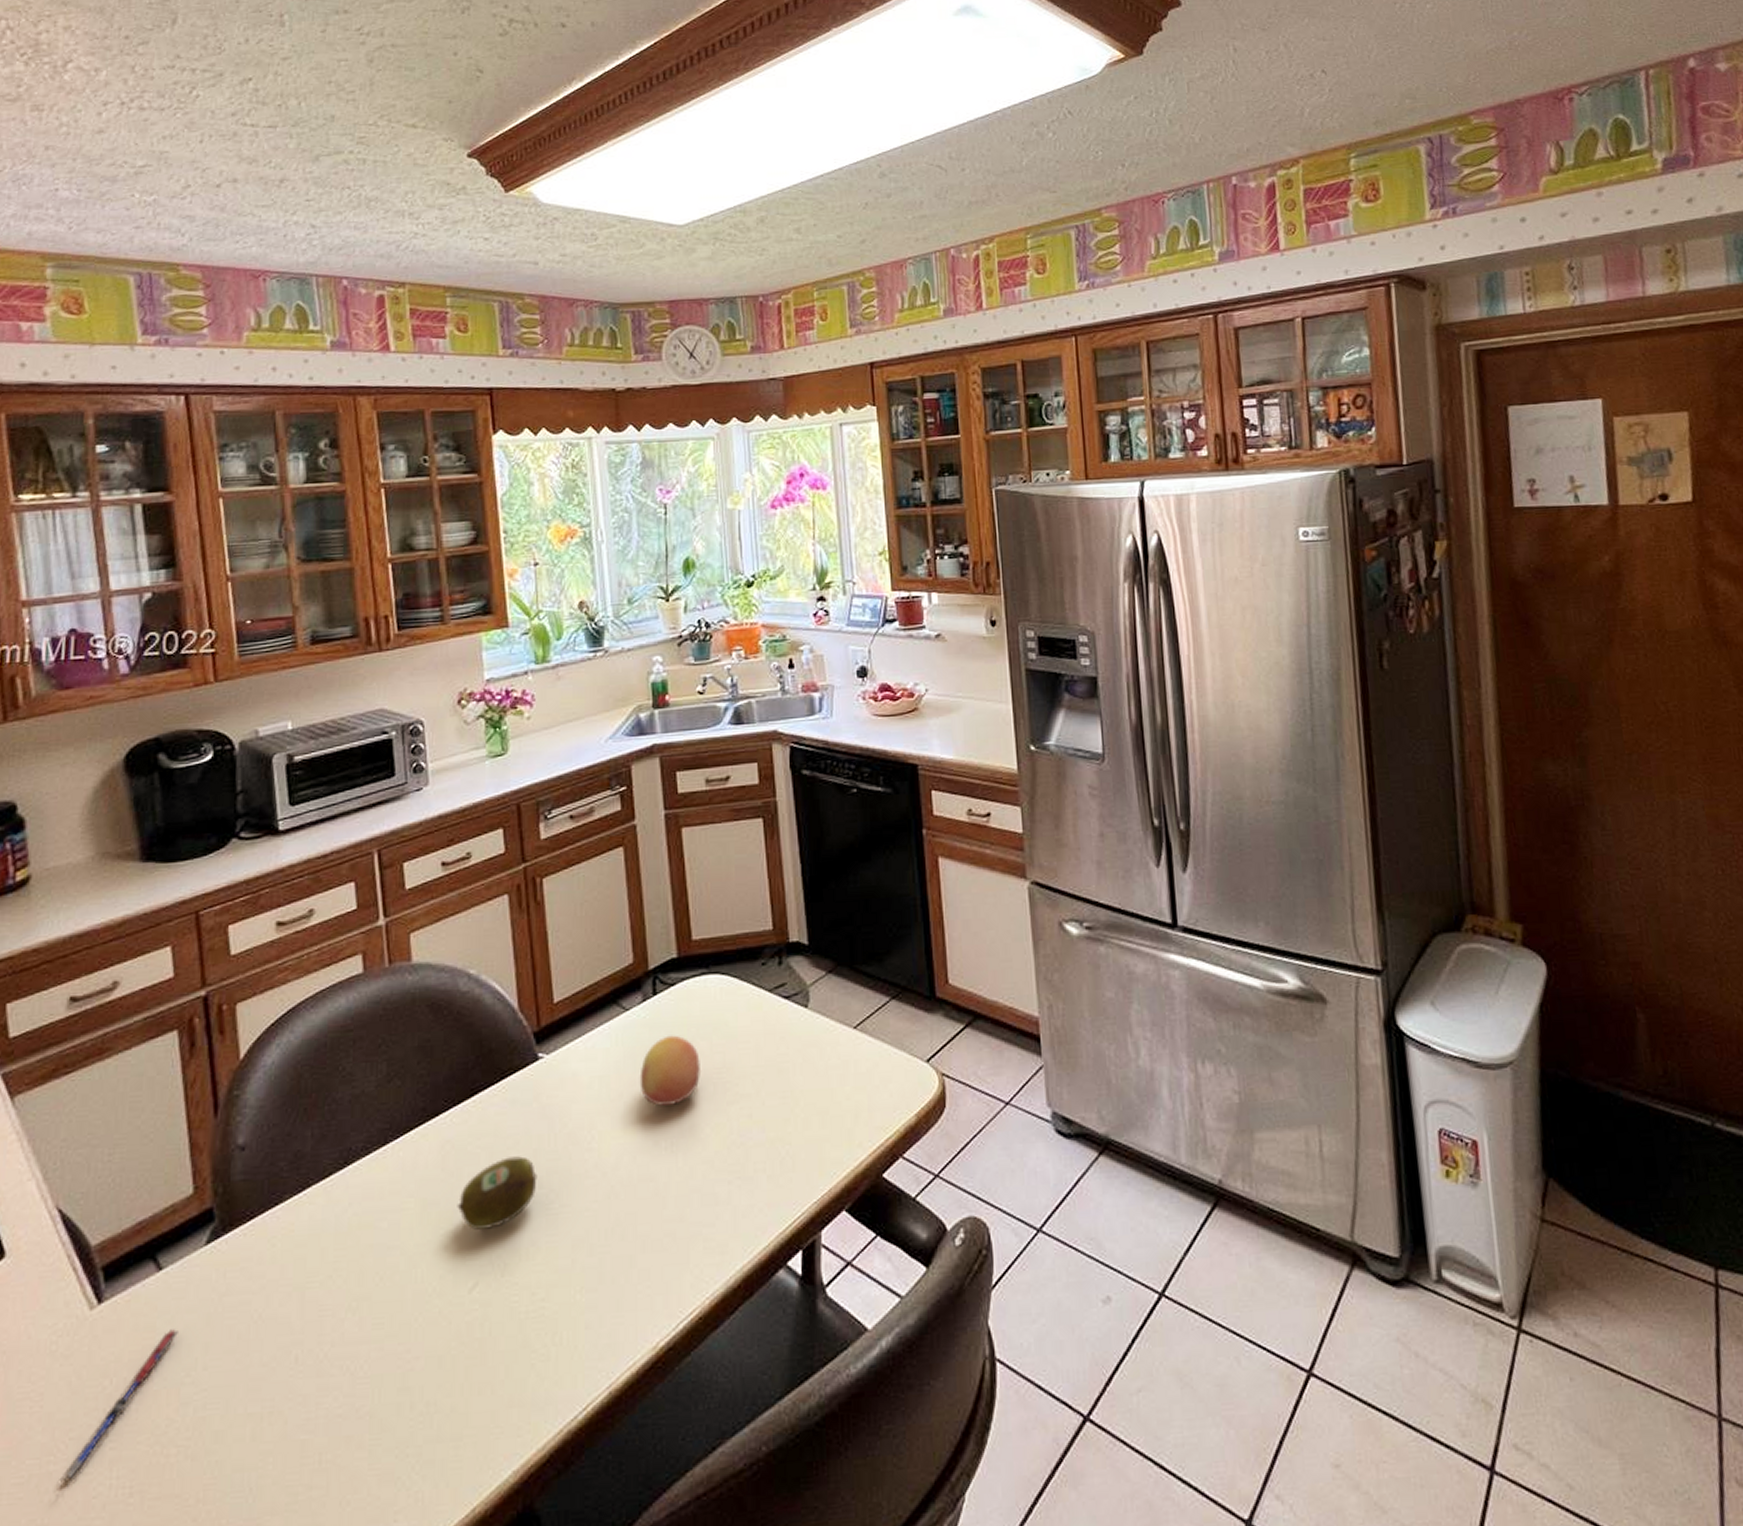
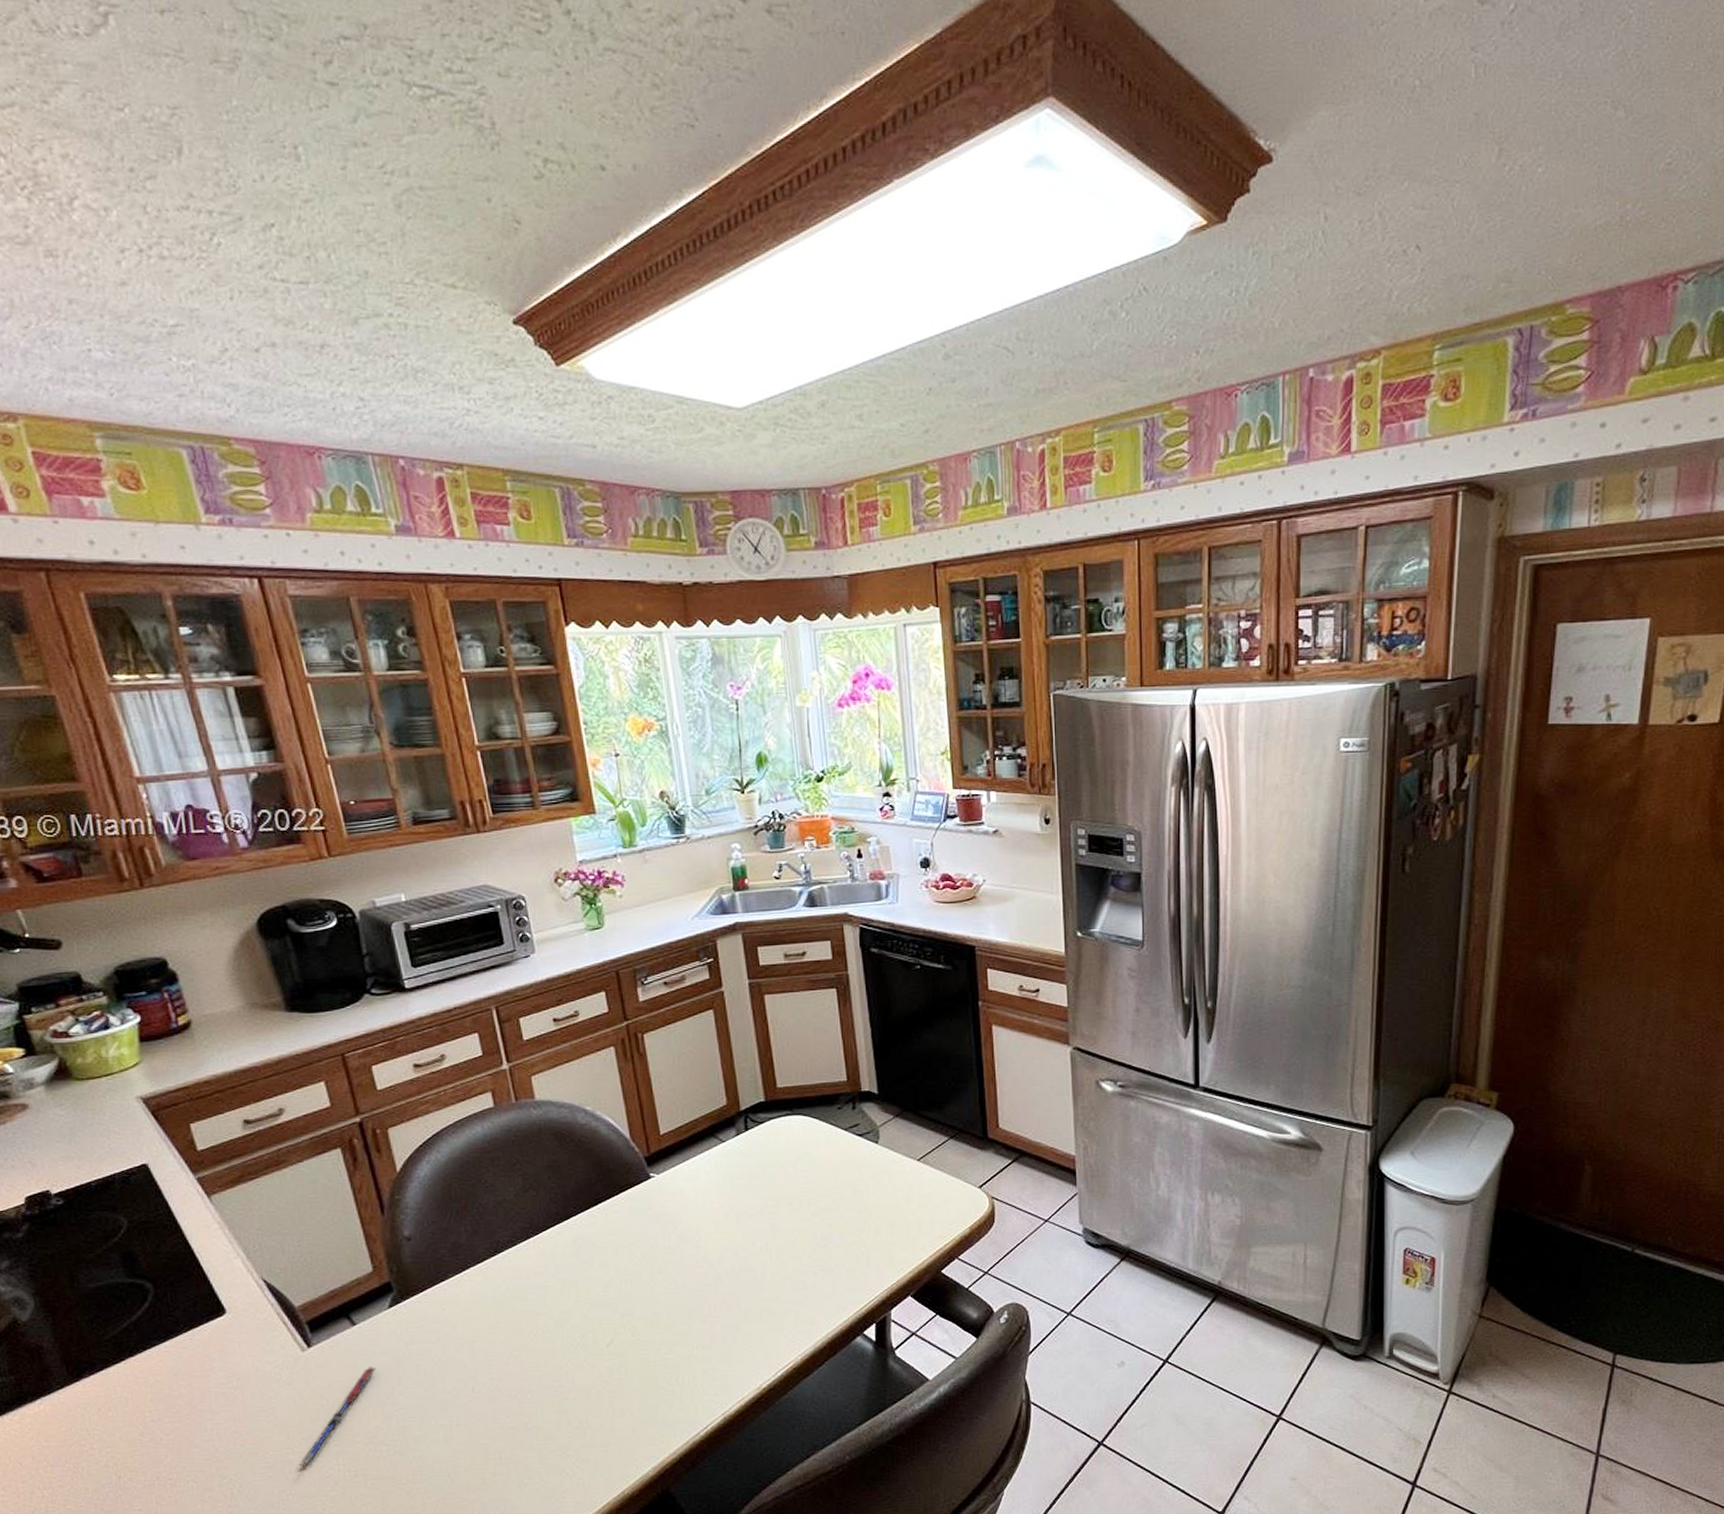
fruit: present [457,1156,537,1230] -> none [591,1250,656,1303]
fruit: present [639,1035,700,1106] -> none [736,1162,788,1216]

